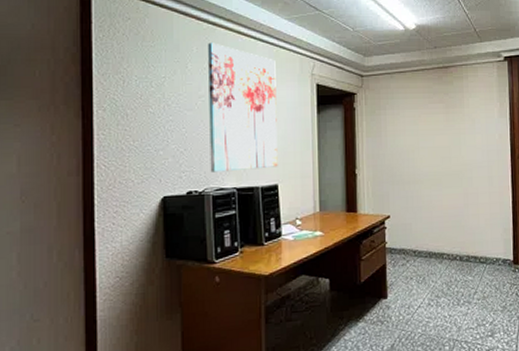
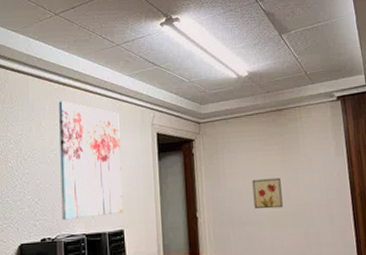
wall art: none [414,137,444,168] -> present [252,178,283,209]

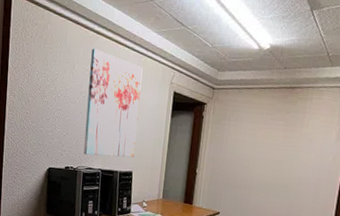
wall art: present [252,178,283,209] -> none [248,149,278,179]

